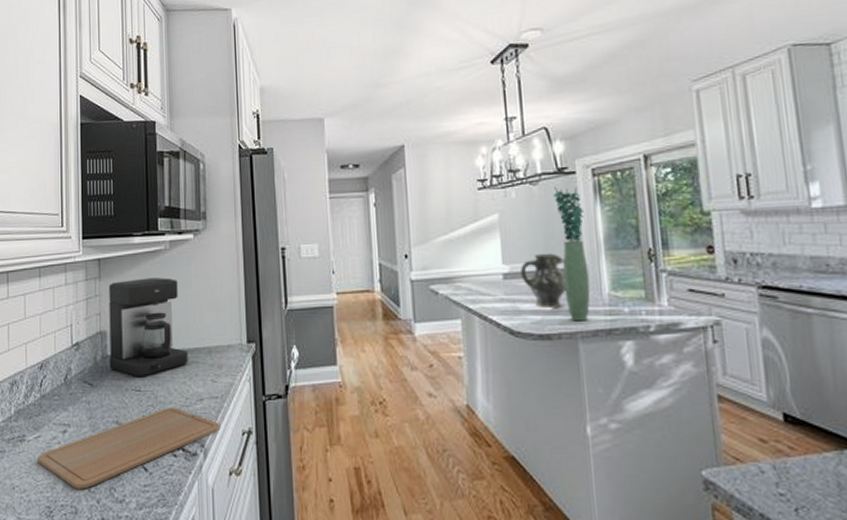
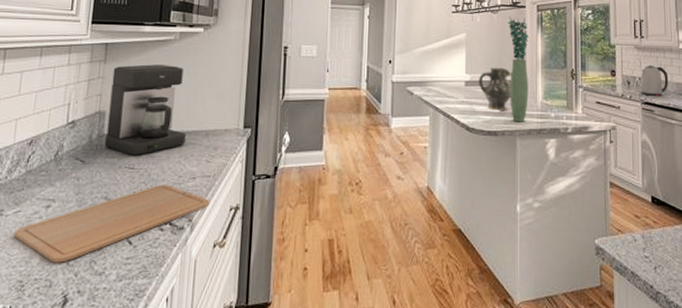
kettle: none [752,234,799,278] -> present [640,65,669,97]

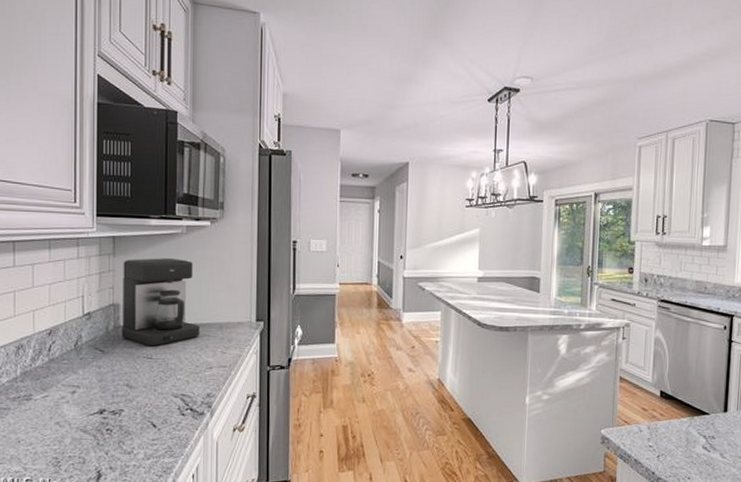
chopping board: present [14,184,210,263] -> none [45,373,227,443]
ceramic pitcher: present [479,67,512,112] -> none [492,263,527,308]
vase: present [508,16,528,122] -> none [523,211,545,318]
kettle: present [640,65,669,97] -> none [657,262,688,295]

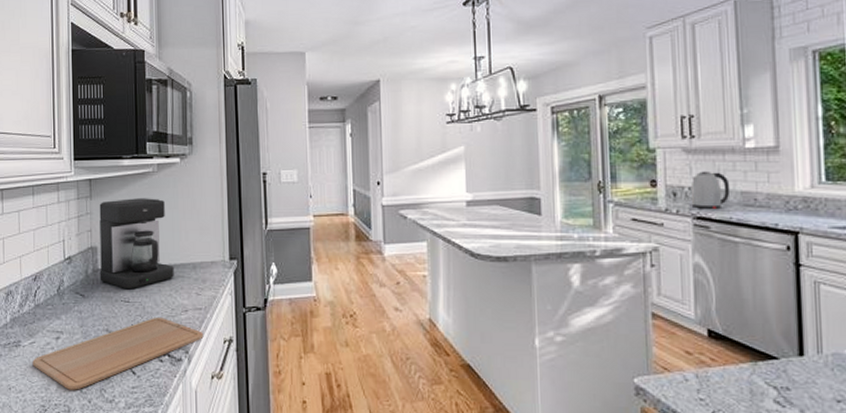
chopping board: none [45,373,227,443] -> present [32,317,204,390]
kettle: none [657,262,688,295] -> present [690,170,731,210]

